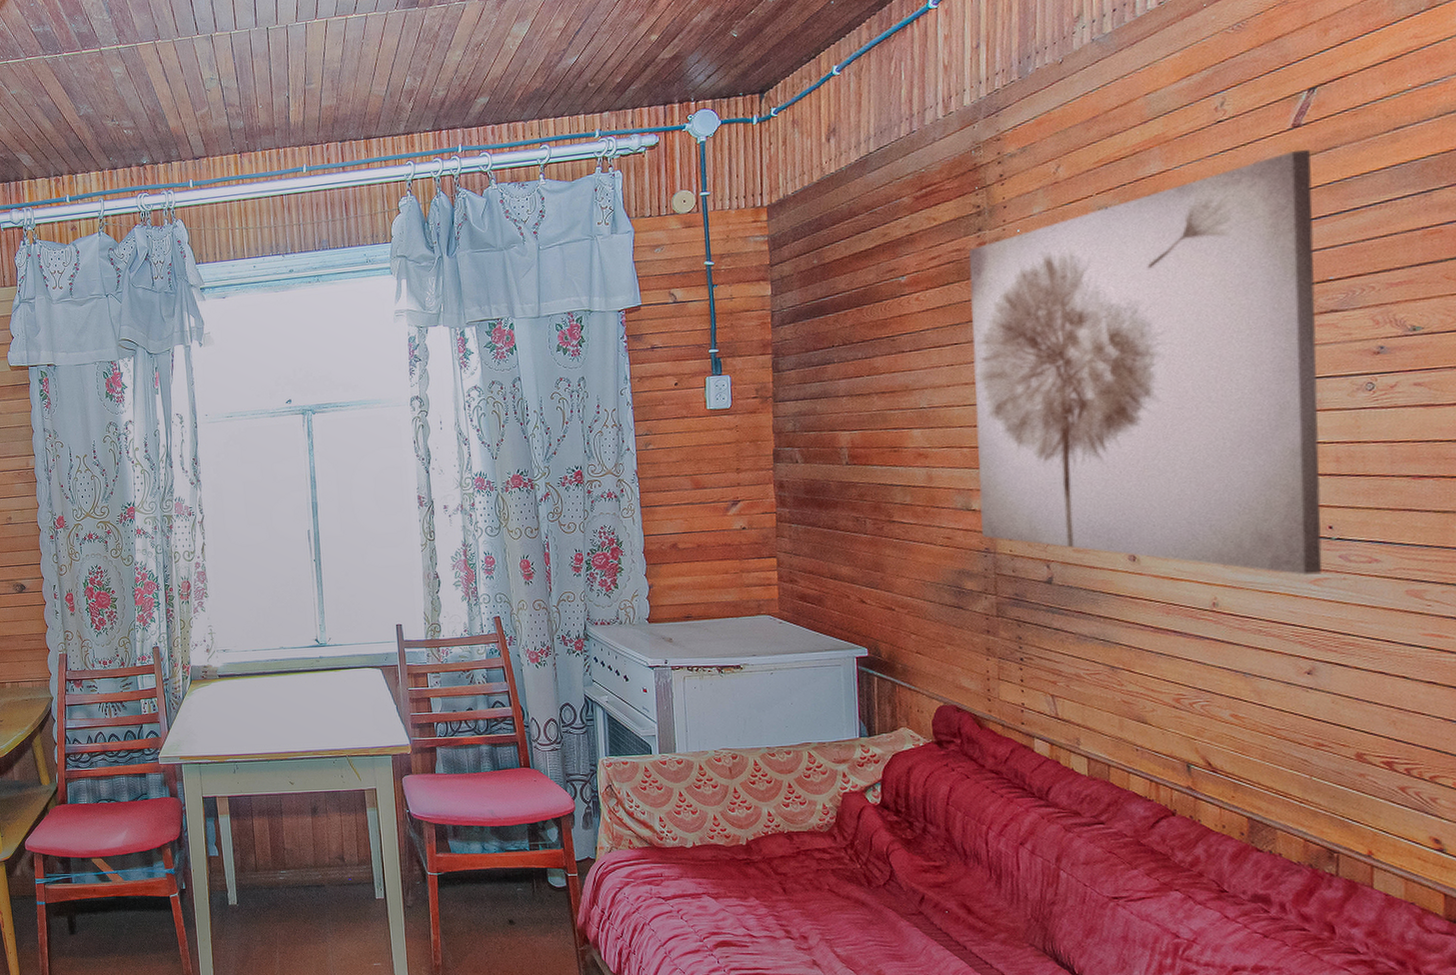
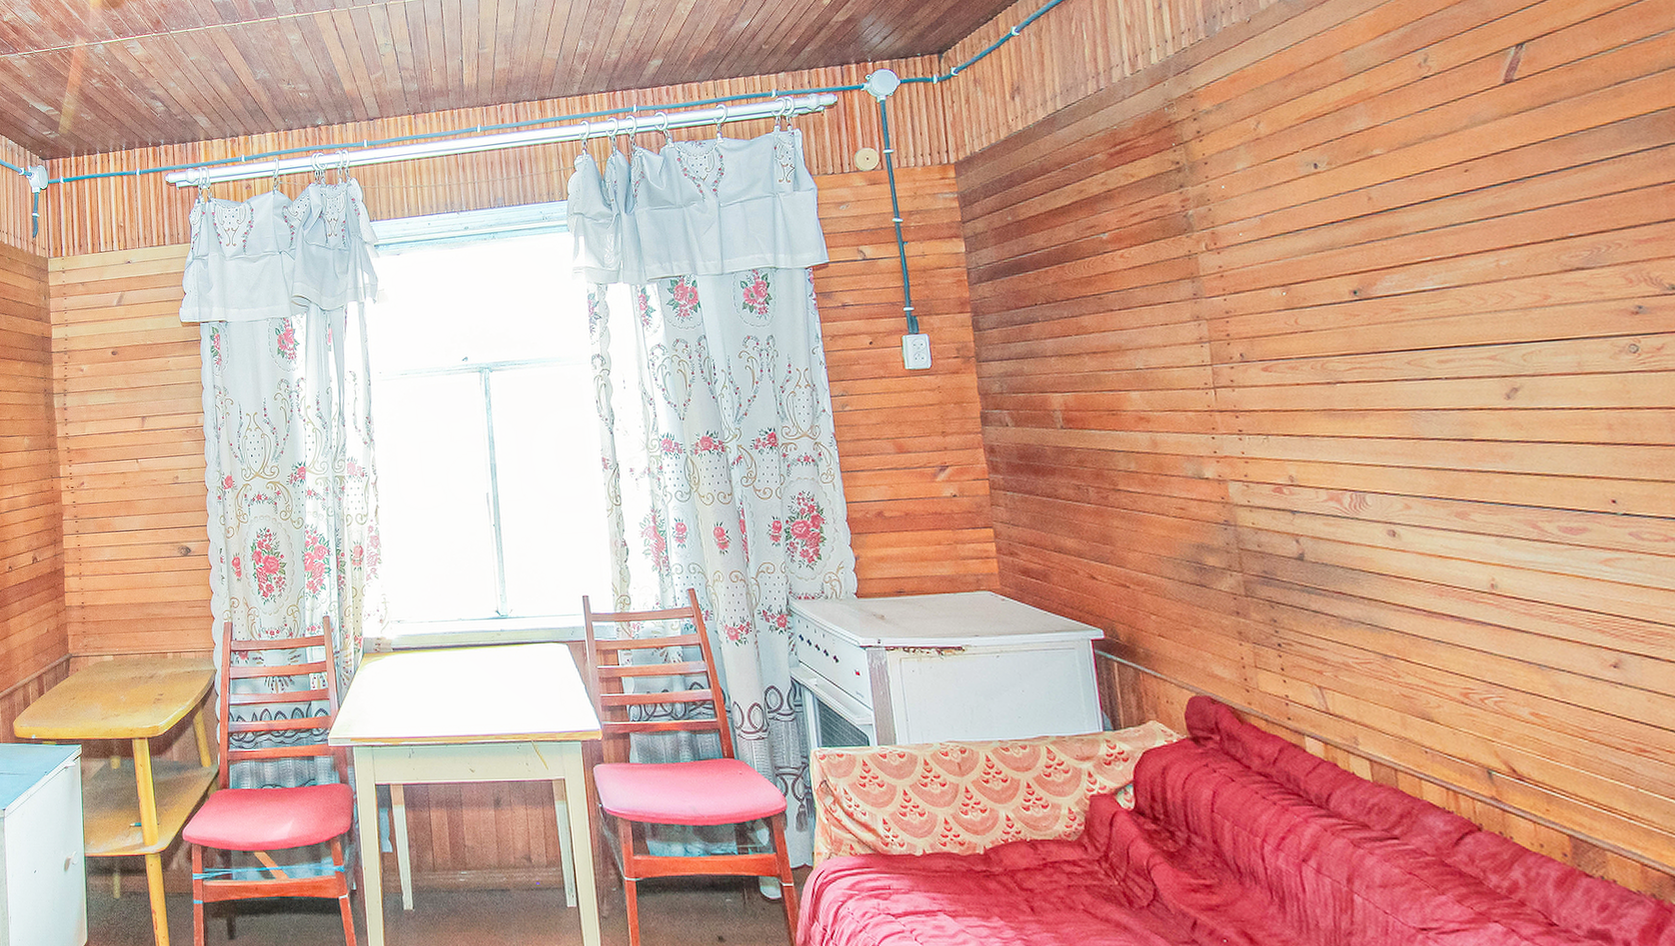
wall art: present [969,148,1323,575] -> none [1172,104,1612,555]

